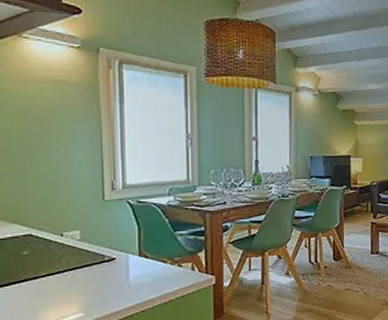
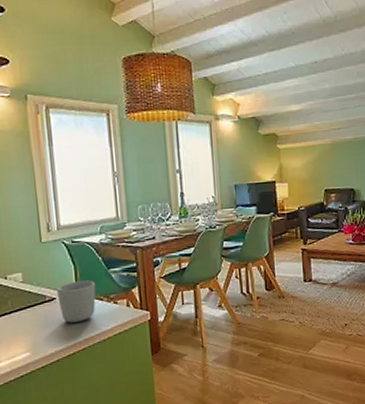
mug: none [118,242,160,284] -> present [57,280,96,323]

